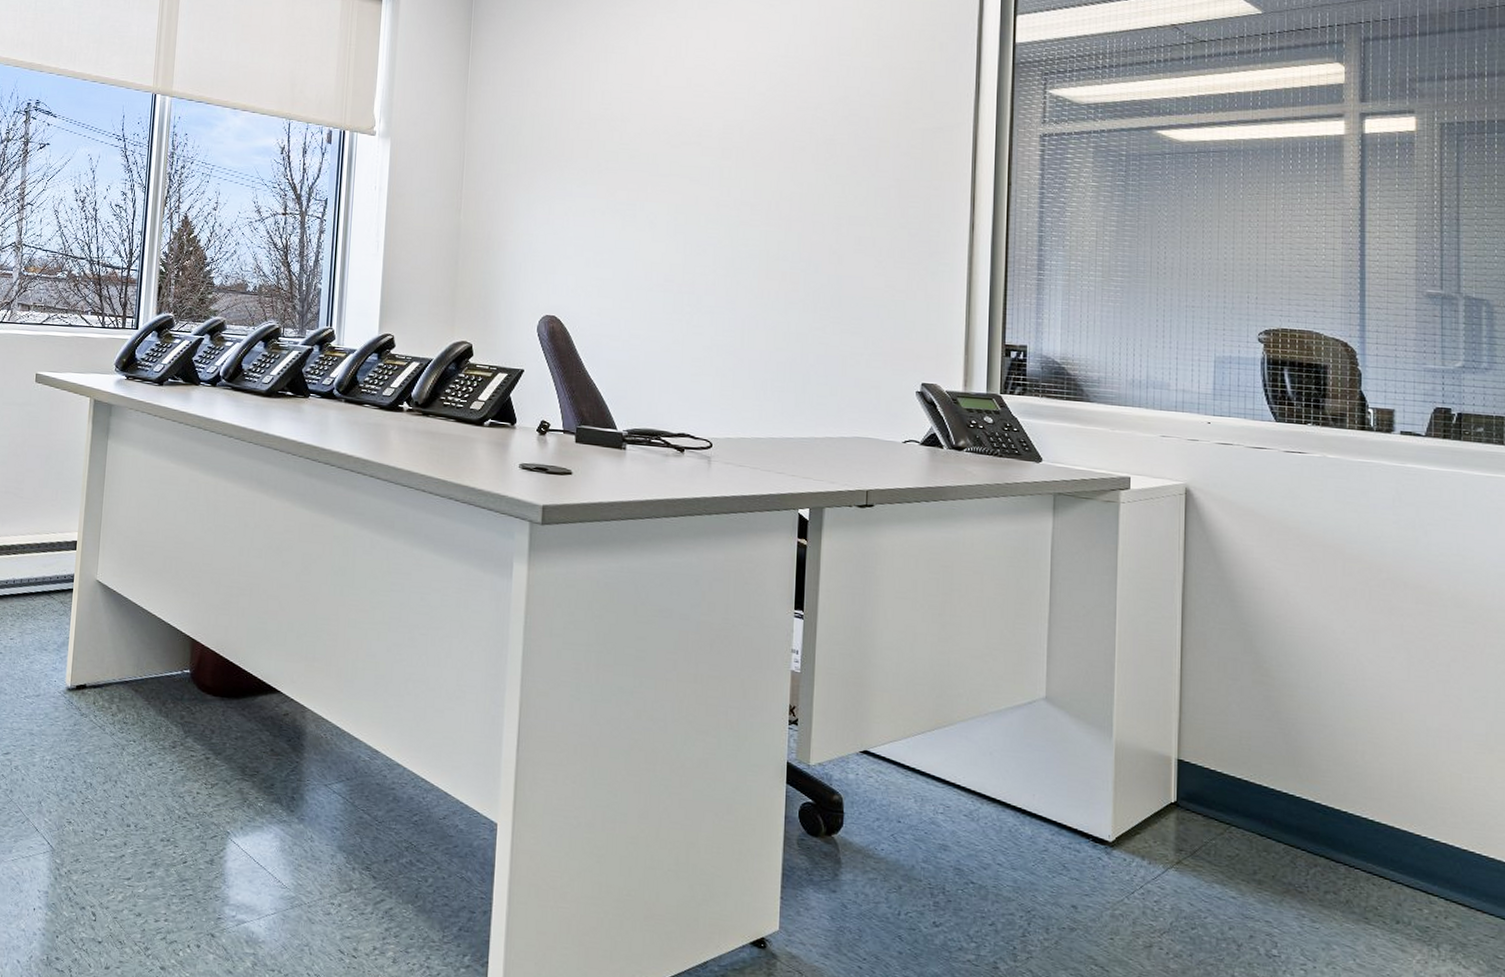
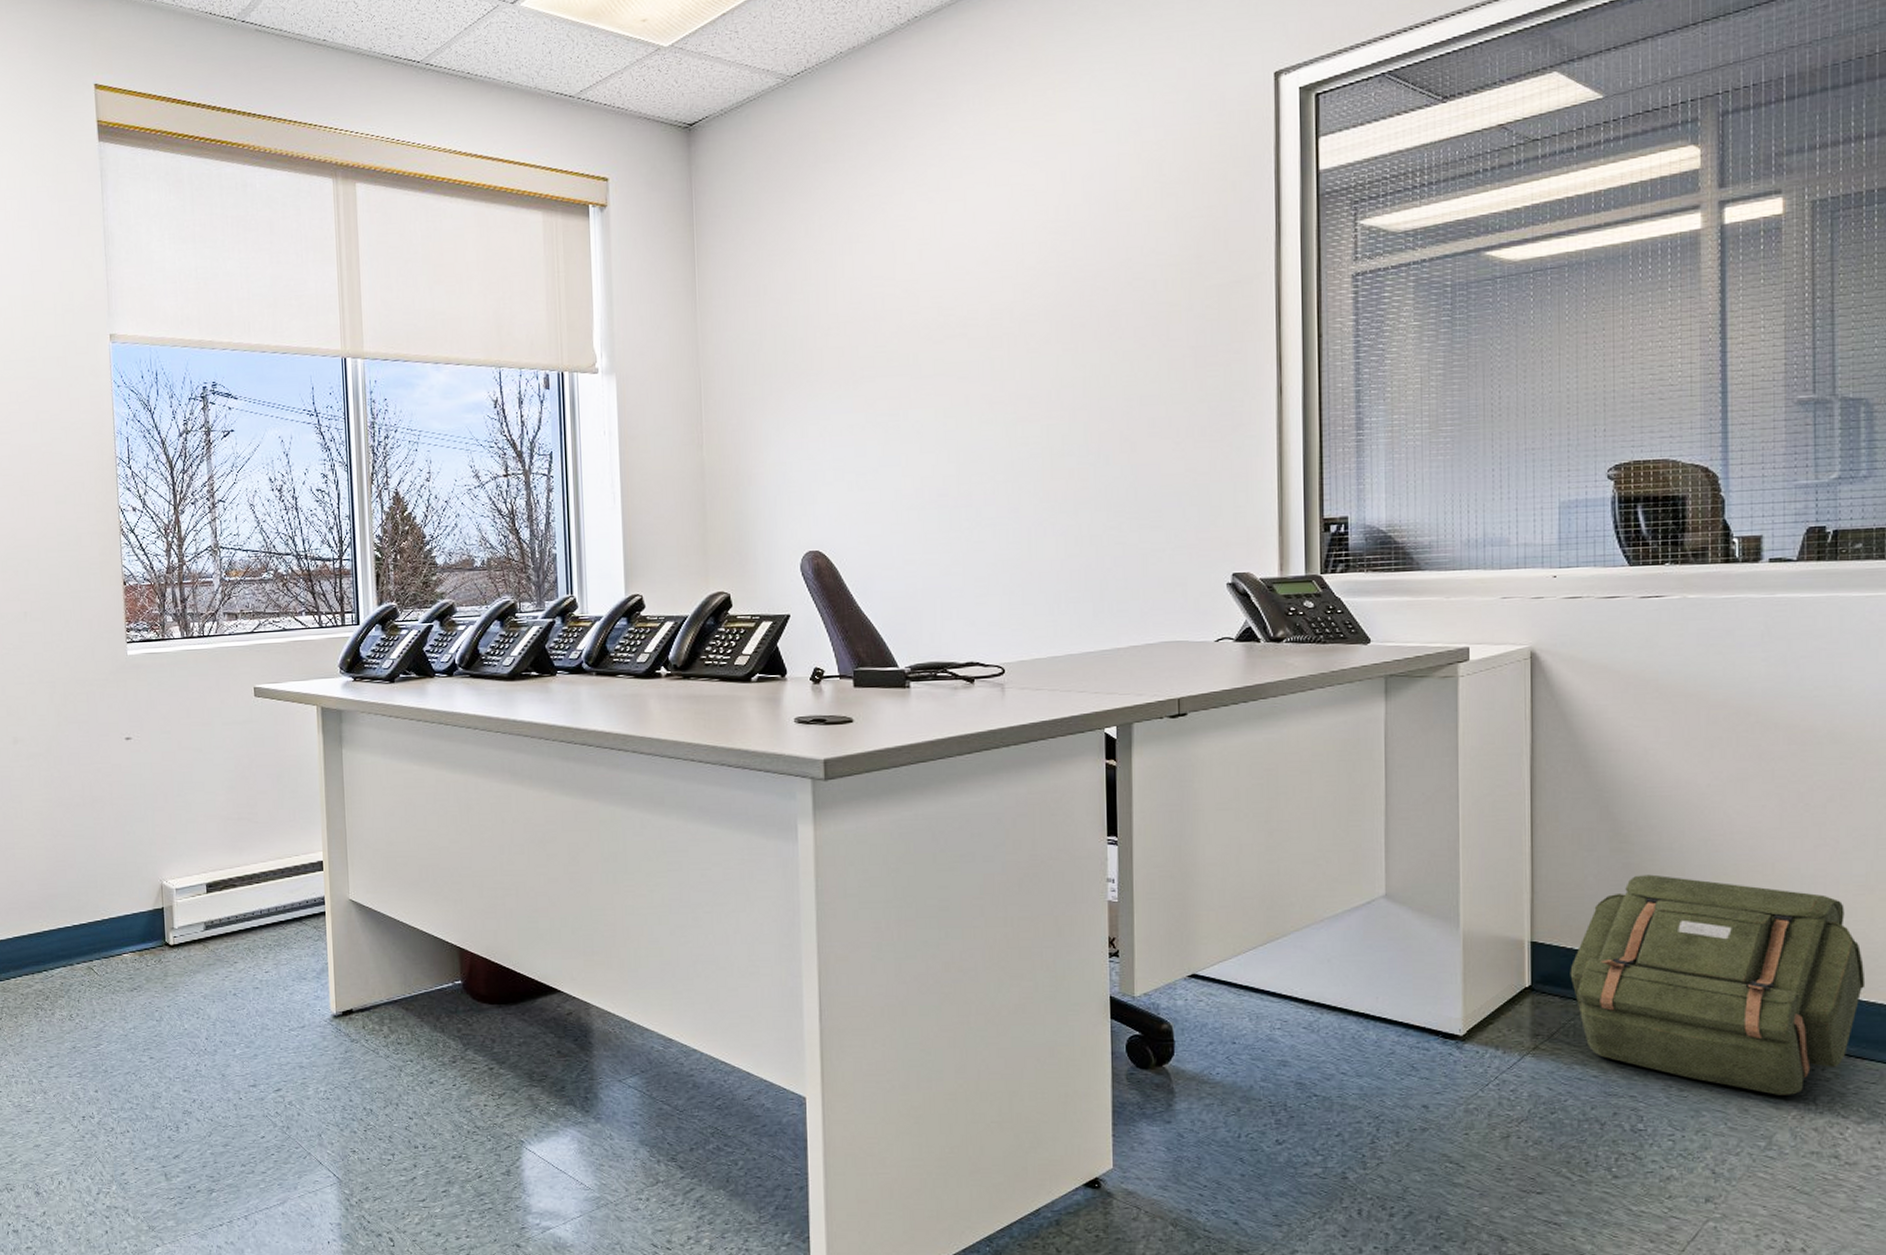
backpack: none [1213,708,1486,940] -> present [1570,874,1866,1095]

